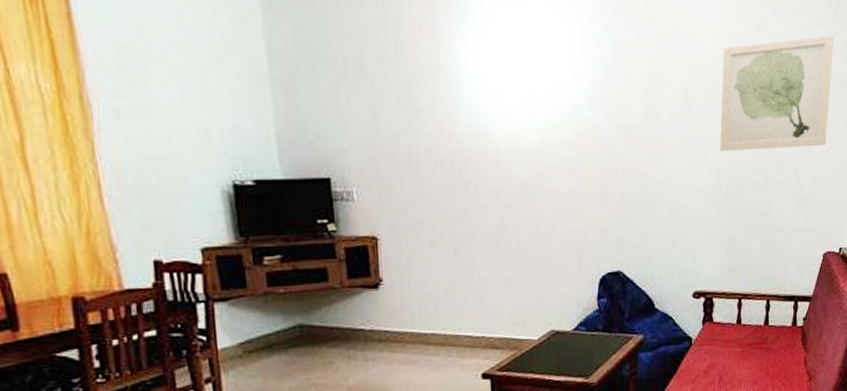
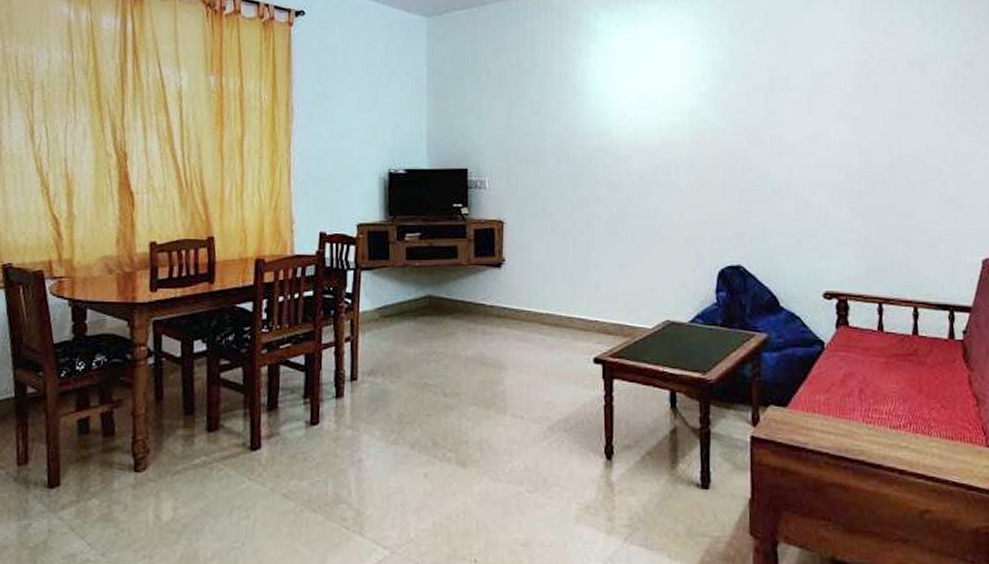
wall art: present [720,34,834,152] -> none [847,38,976,151]

